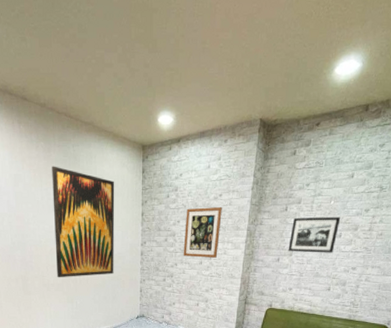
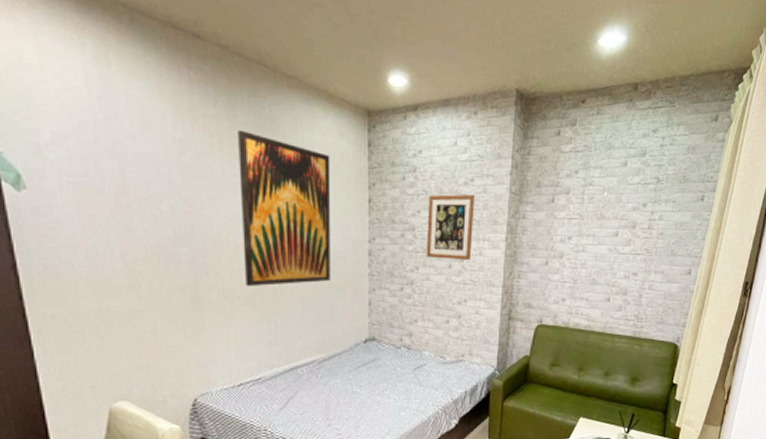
picture frame: present [288,216,341,253] -> none [557,211,617,256]

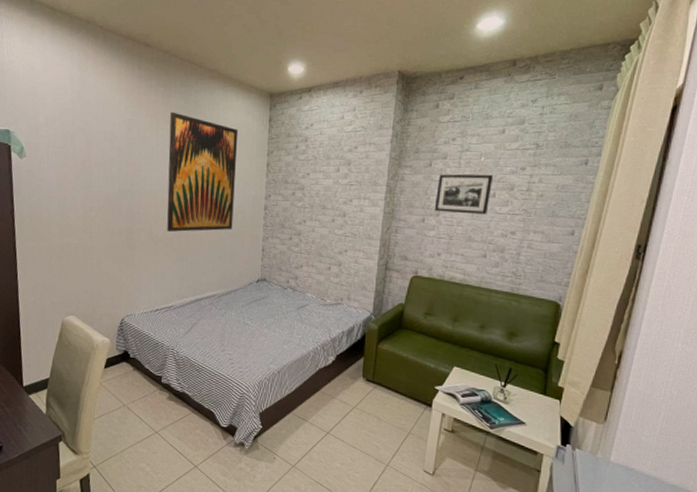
wall art: present [426,194,475,260] -> none [312,159,358,216]
picture frame: none [557,211,617,256] -> present [434,174,494,215]

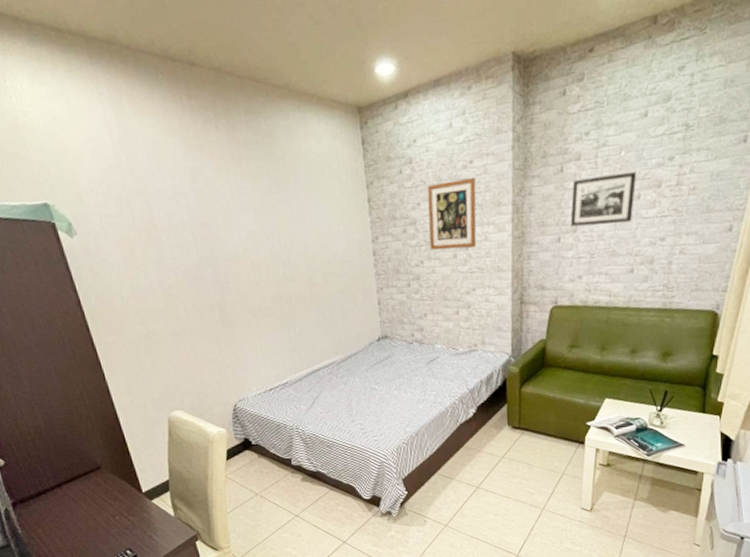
wall art: present [167,112,239,233] -> none [240,149,340,300]
wall art: none [312,159,358,216] -> present [427,177,477,250]

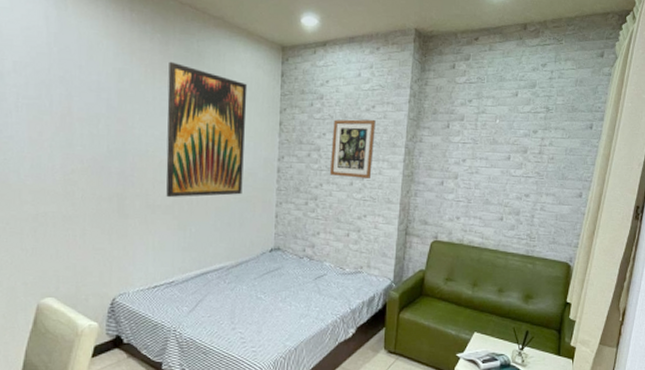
wall art: none [240,149,340,300] -> present [166,61,248,198]
picture frame: present [570,171,637,227] -> none [452,136,508,178]

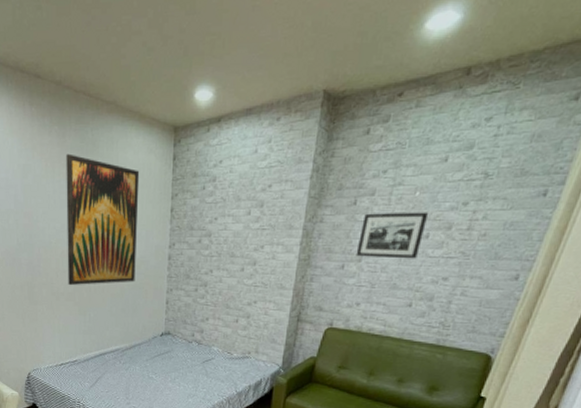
wall art: present [329,119,376,178] -> none [220,200,272,264]
picture frame: none [452,136,508,178] -> present [355,212,429,259]

